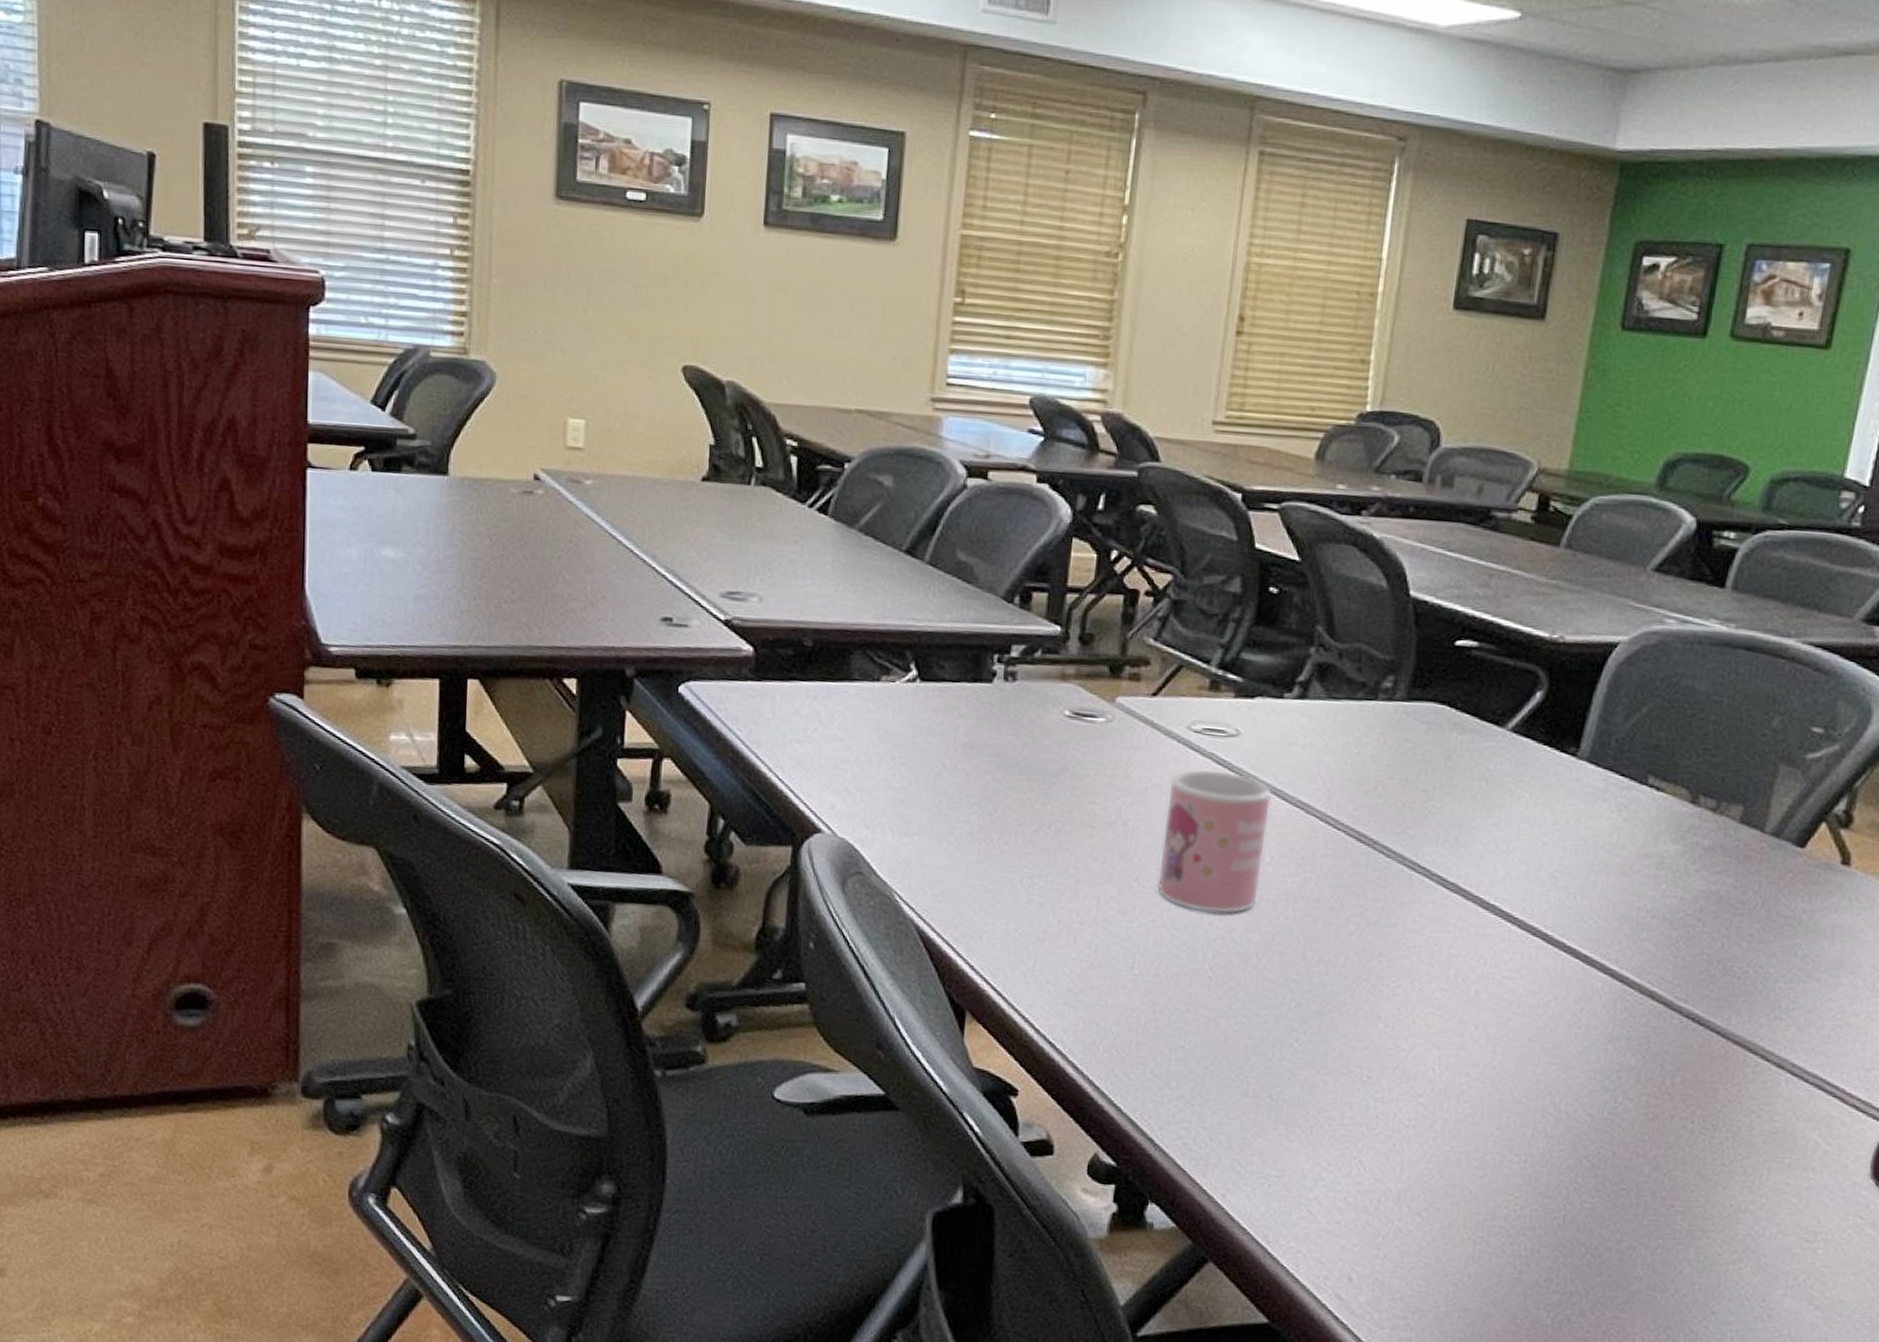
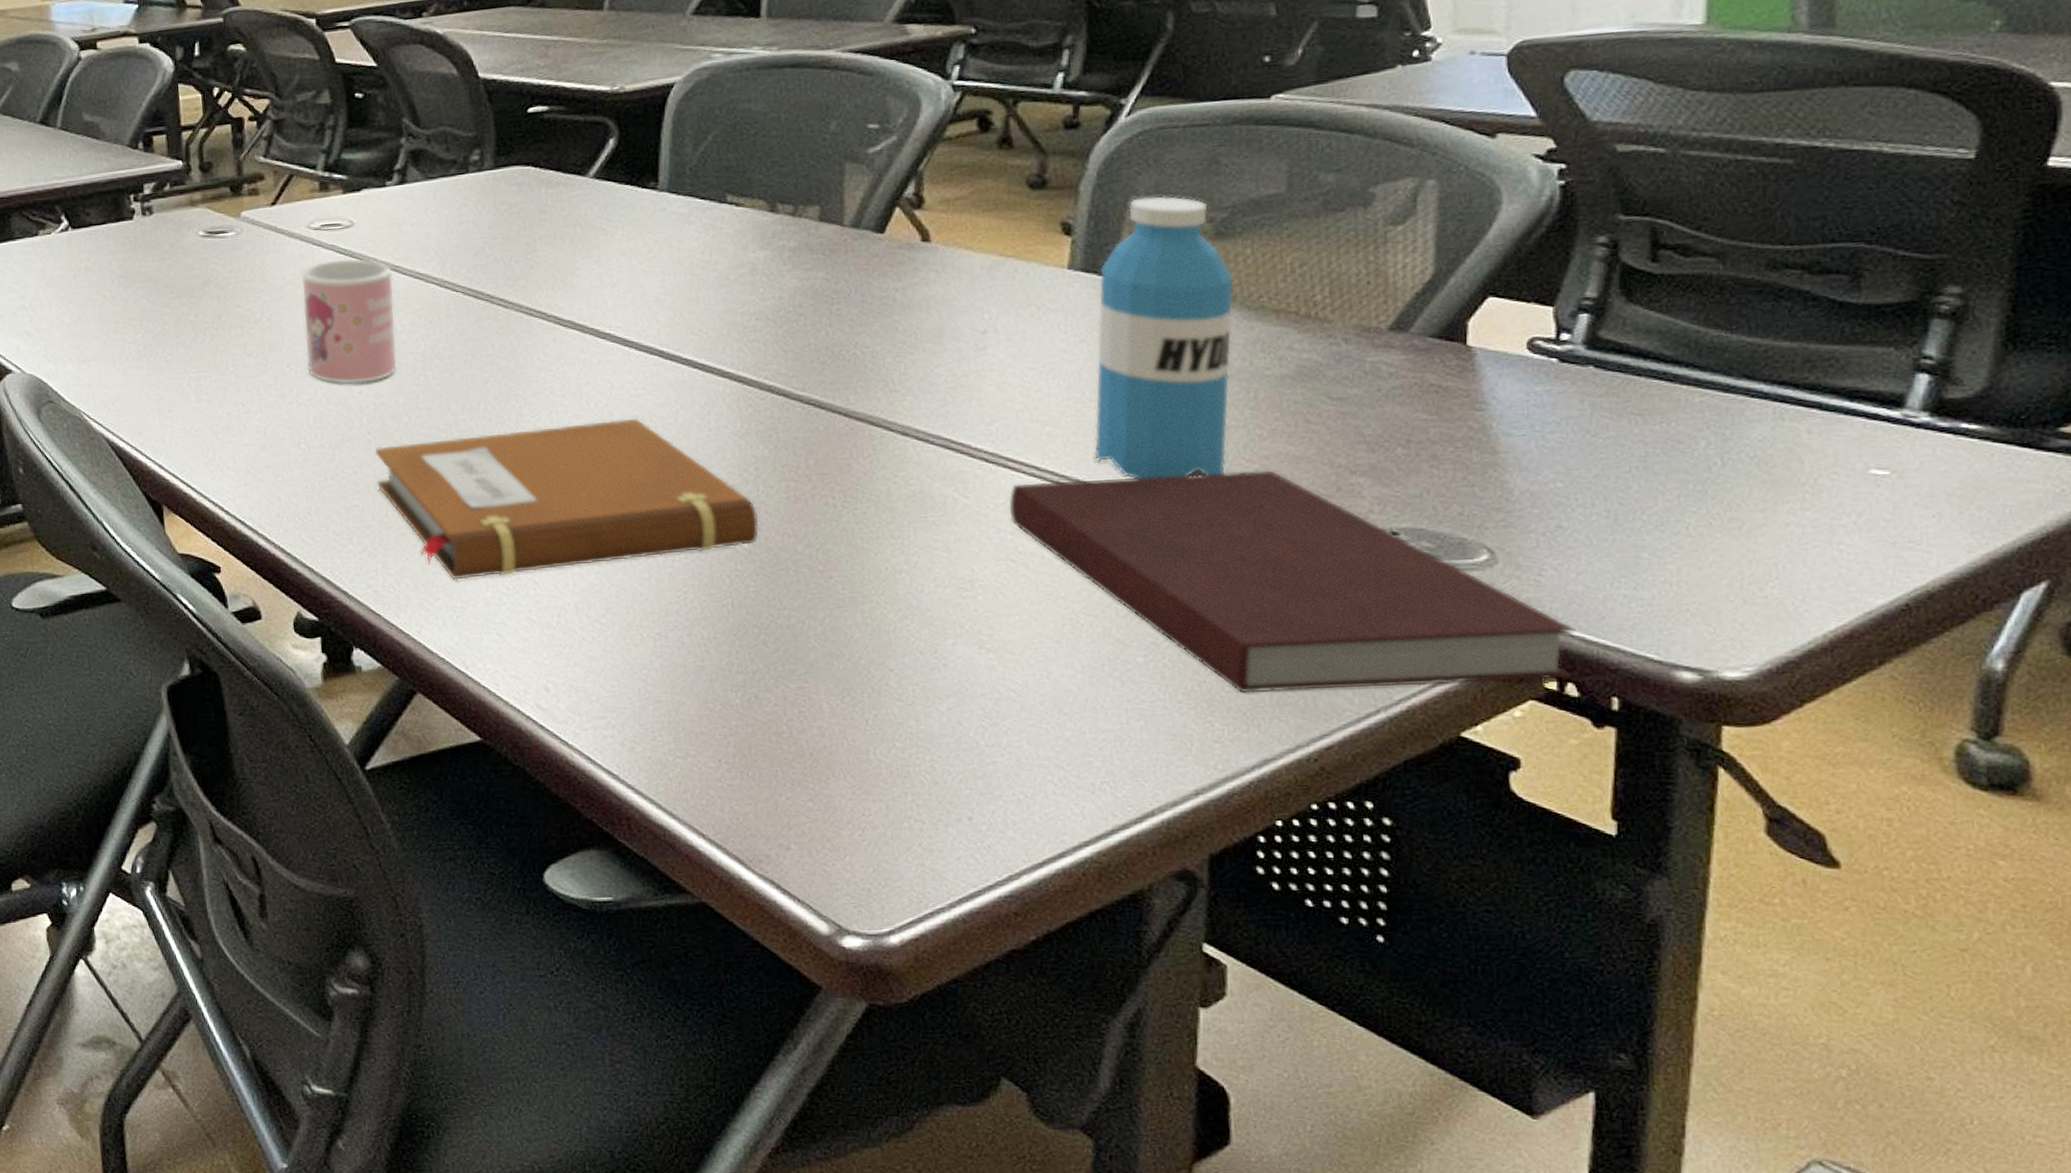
notebook: none [1209,986,1611,1158] -> present [375,418,759,580]

